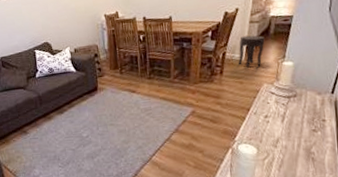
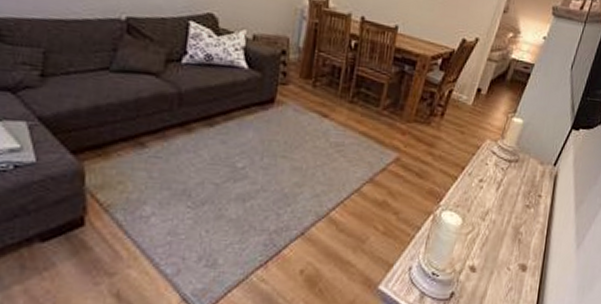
side table: present [238,35,265,67] -> none [464,74,500,116]

